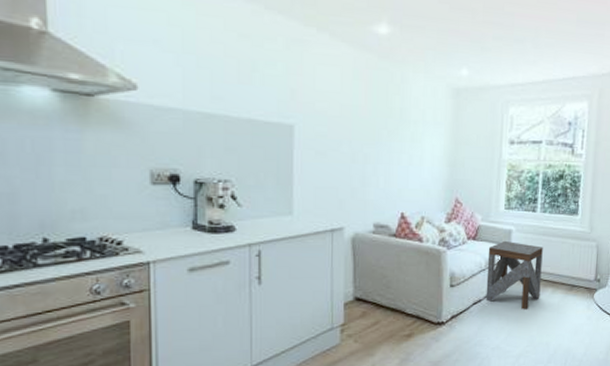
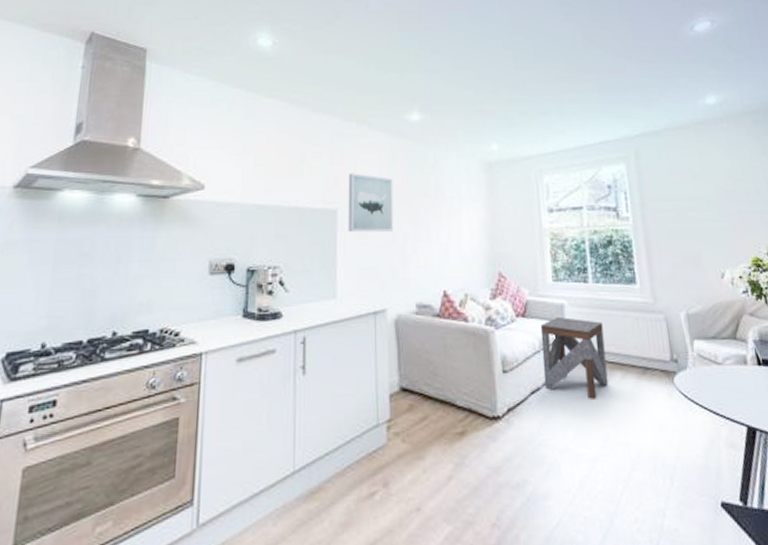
wall art: none [305,86,356,152] -> present [348,173,394,233]

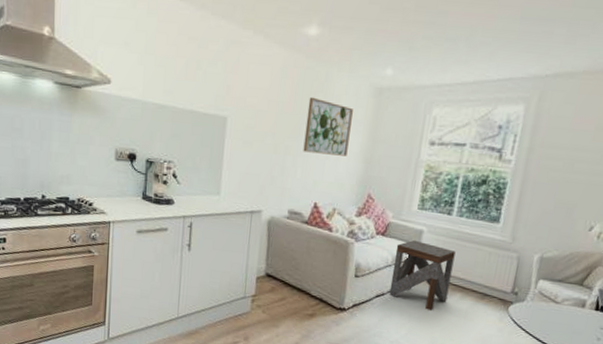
wall art: present [348,173,394,233] -> none [235,83,282,144]
wall art: none [421,178,469,236] -> present [303,96,353,156]

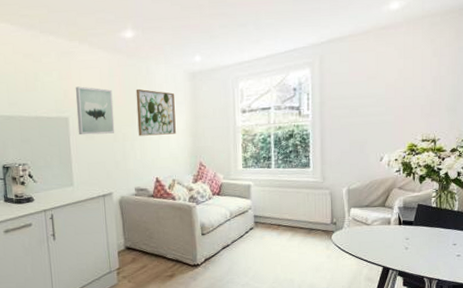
wall art: none [235,83,282,144] -> present [75,86,115,135]
side table: present [389,239,456,310] -> none [231,194,281,252]

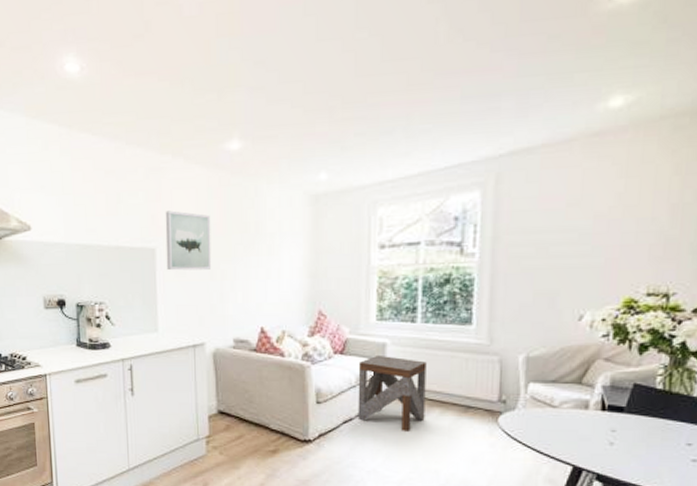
wall art: present [136,88,176,136] -> none [240,214,289,274]
side table: none [231,194,281,252] -> present [357,354,427,431]

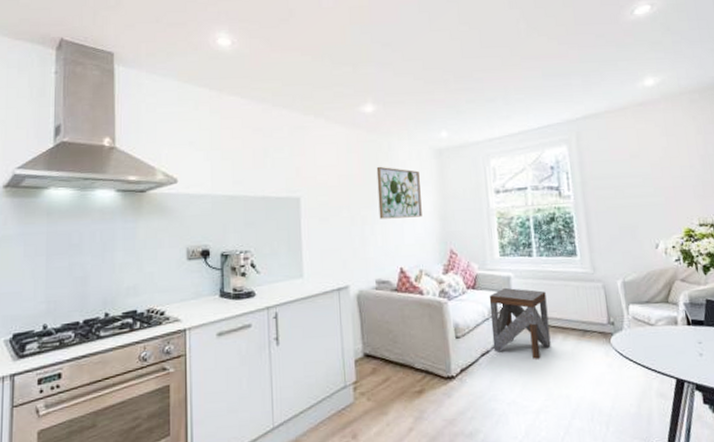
wall art: present [165,210,212,271] -> none [308,163,353,218]
wall art: none [240,214,289,274] -> present [376,166,422,219]

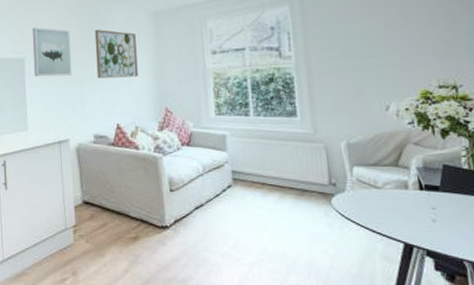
wall art: none [308,163,353,218] -> present [32,27,72,77]
side table: present [489,287,551,359] -> none [203,145,267,215]

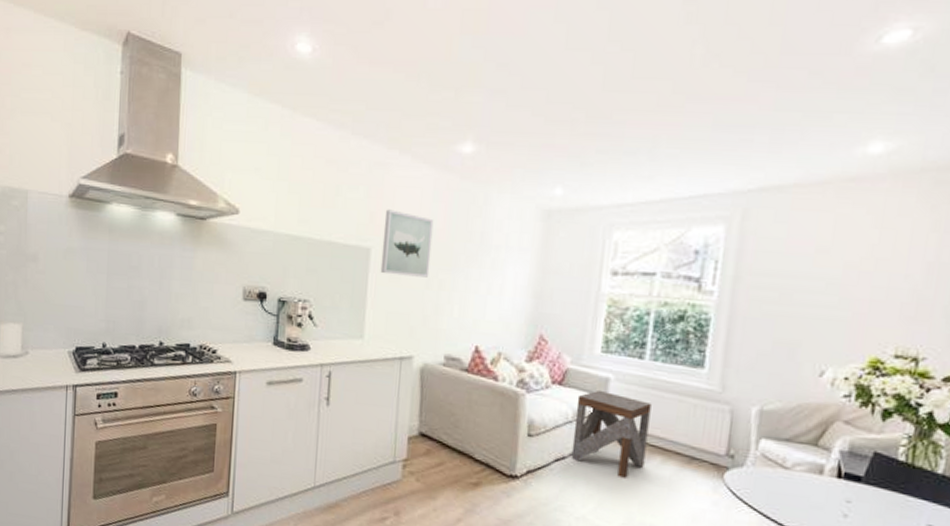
wall art: present [94,29,138,79] -> none [460,222,518,291]
side table: none [203,145,267,215] -> present [571,389,652,478]

